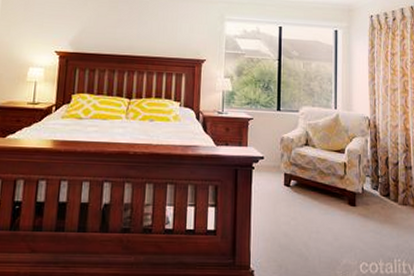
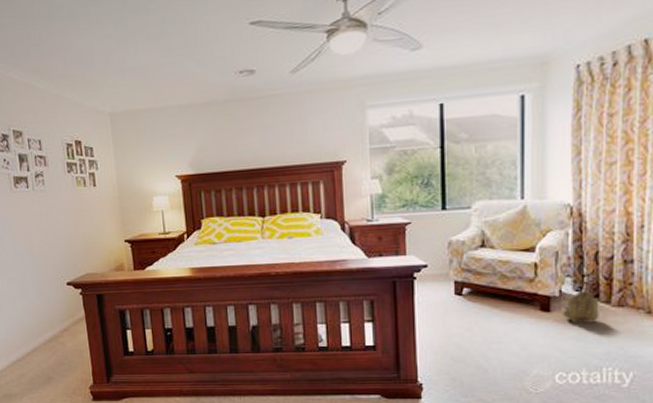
wall caddy: none [364,189,390,218] -> present [561,290,599,323]

